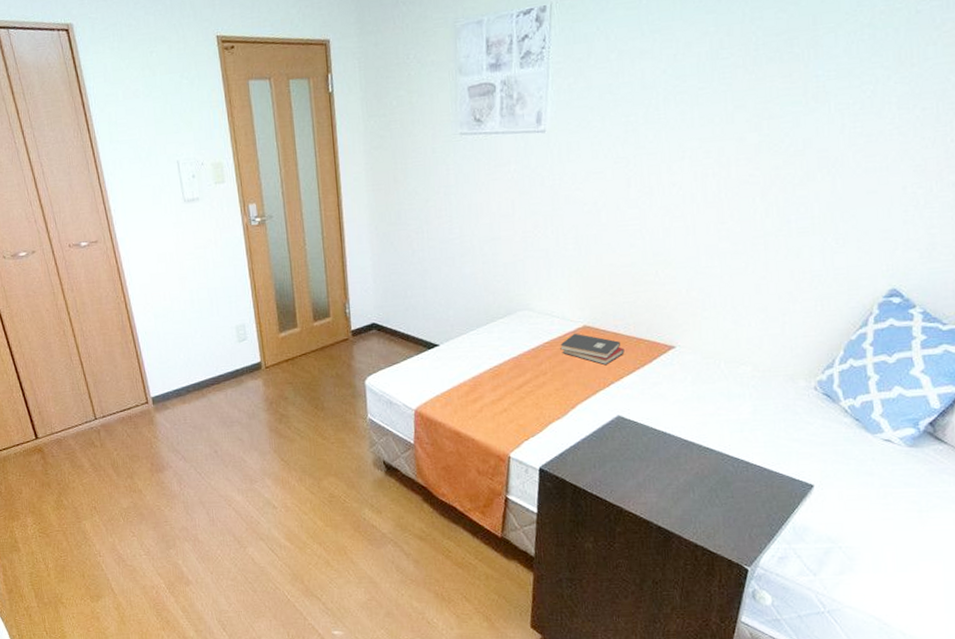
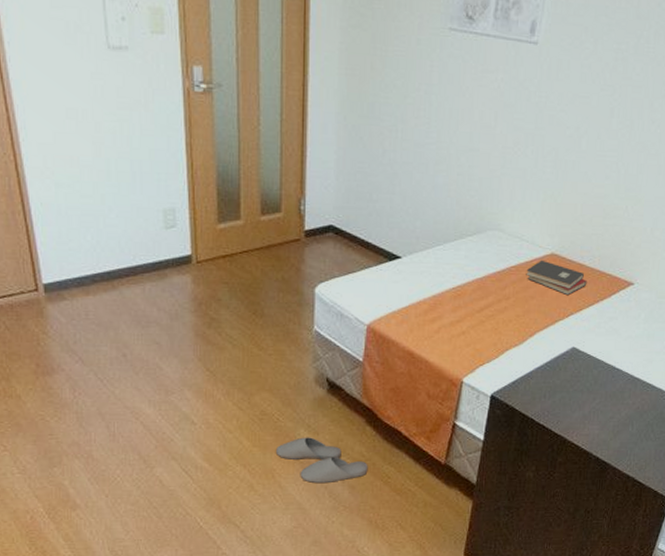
slippers: none [345,516,430,559] -> present [275,437,368,484]

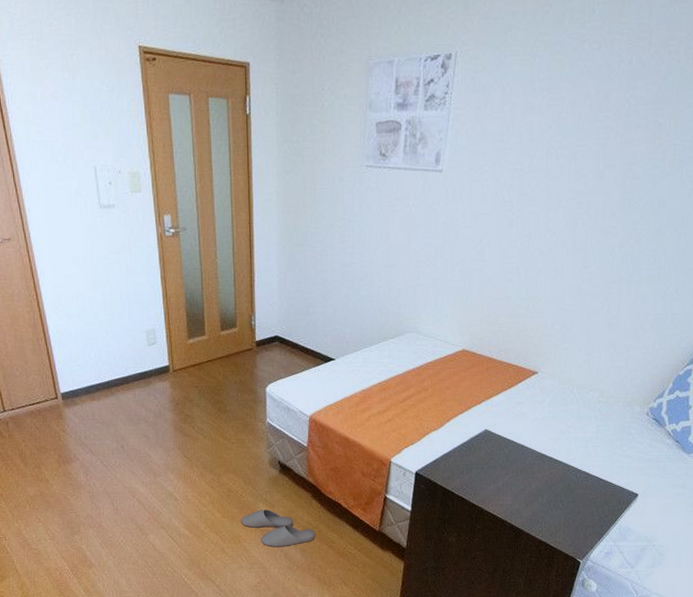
hardback book: present [526,259,587,296] -> none [441,355,496,385]

